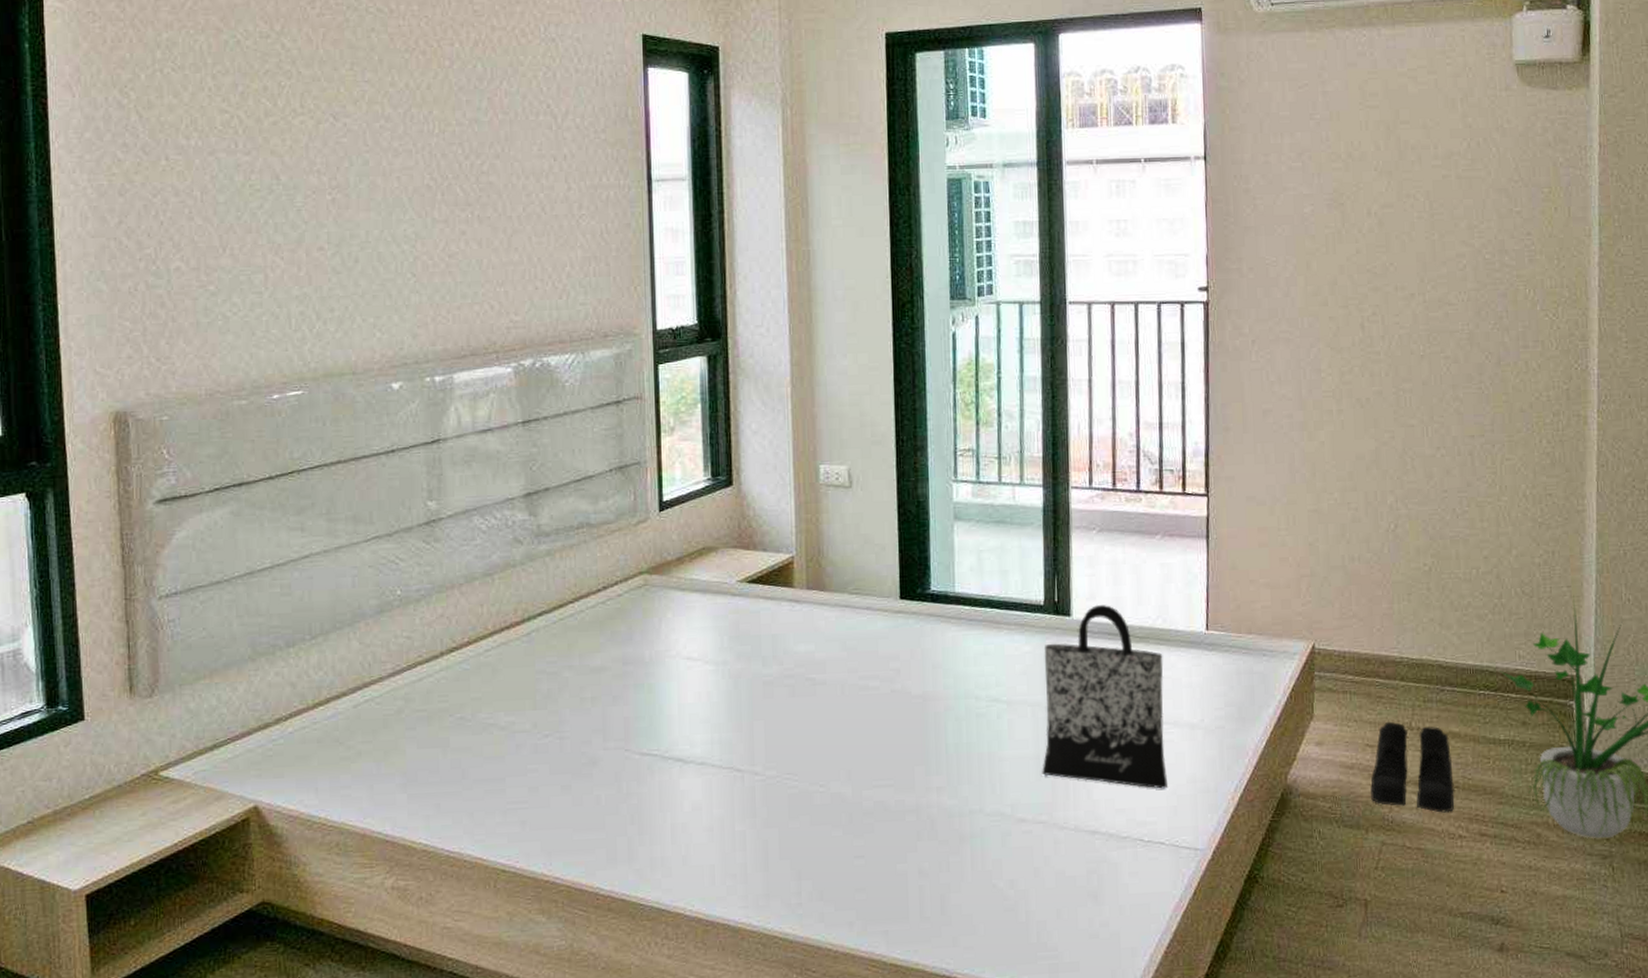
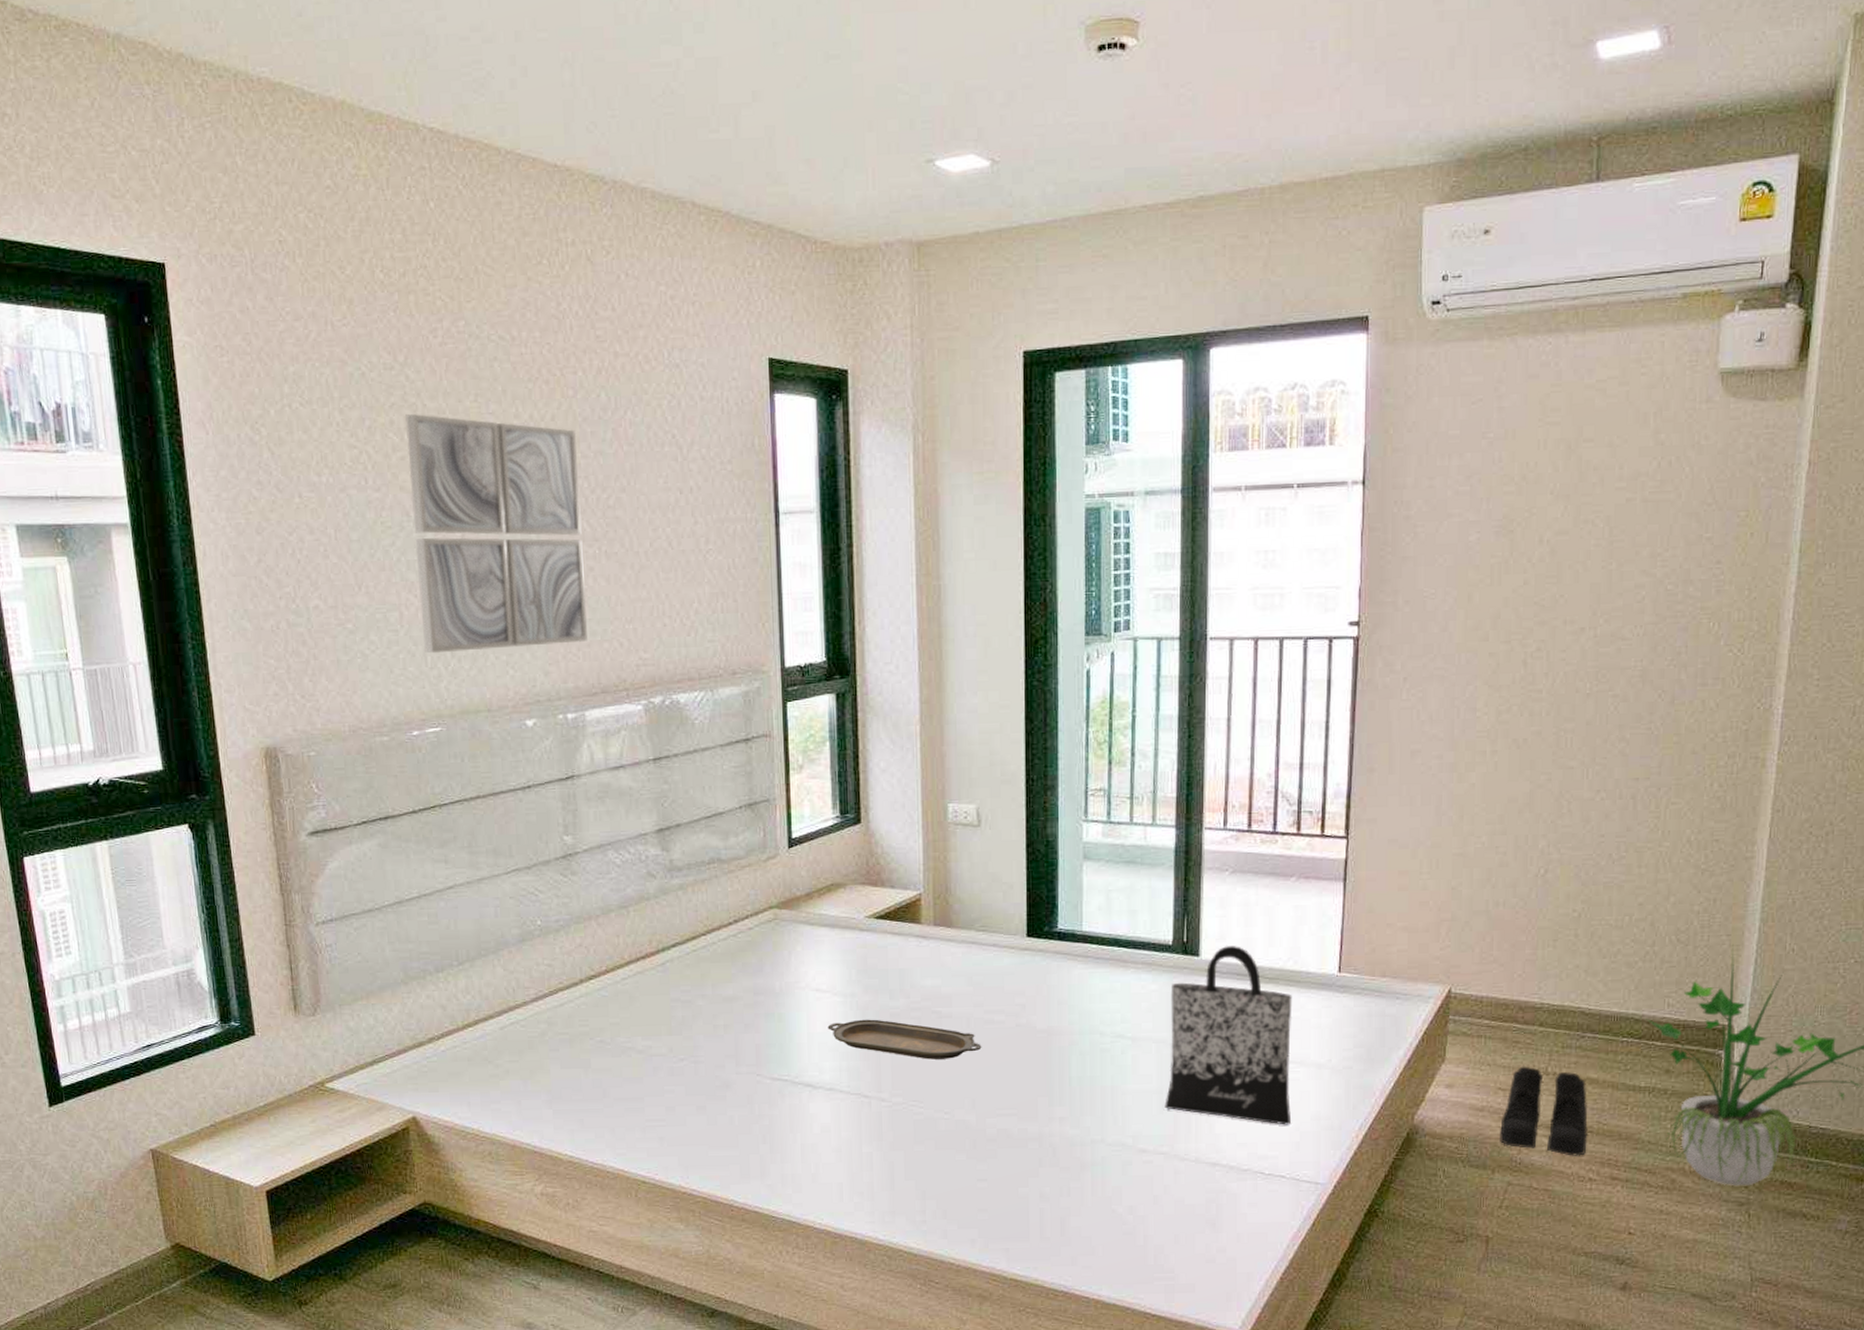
wall art: none [280,81,458,316] -> present [405,414,587,654]
serving tray: none [699,688,857,729] -> present [827,1019,982,1060]

